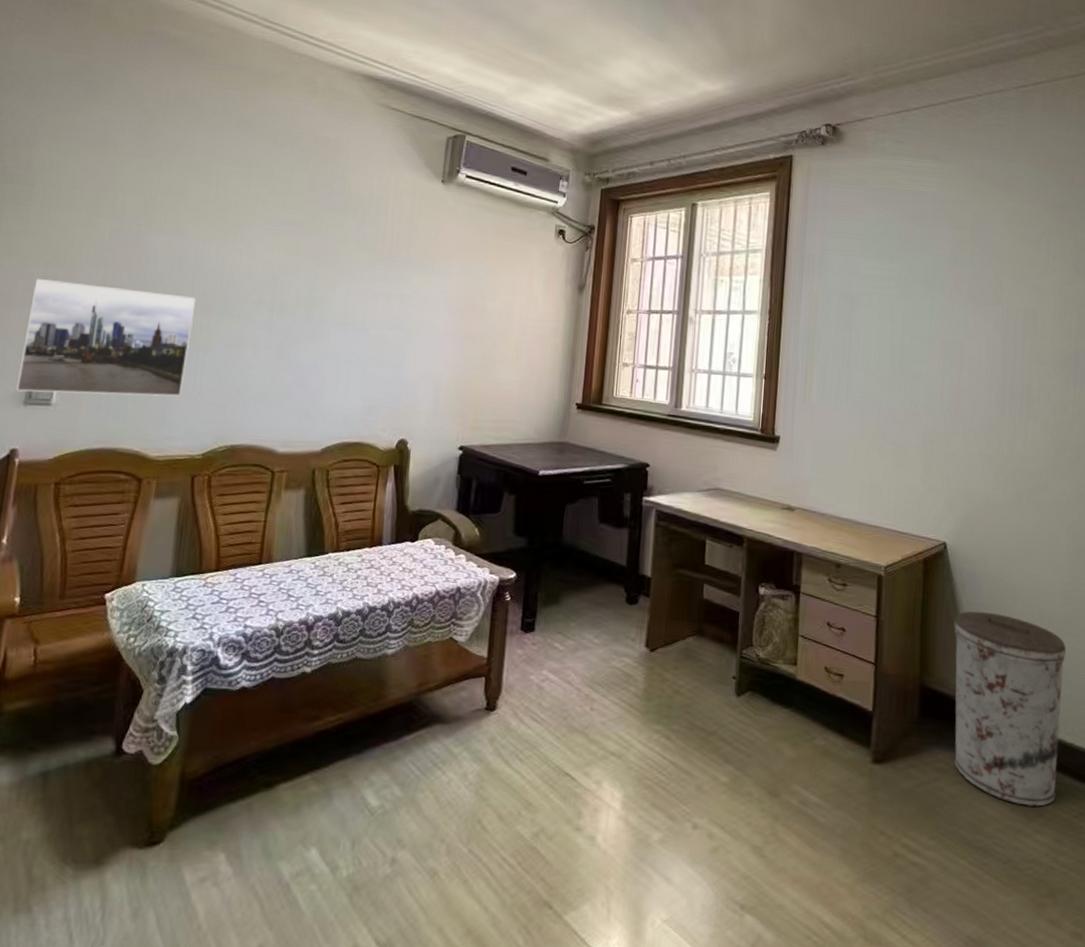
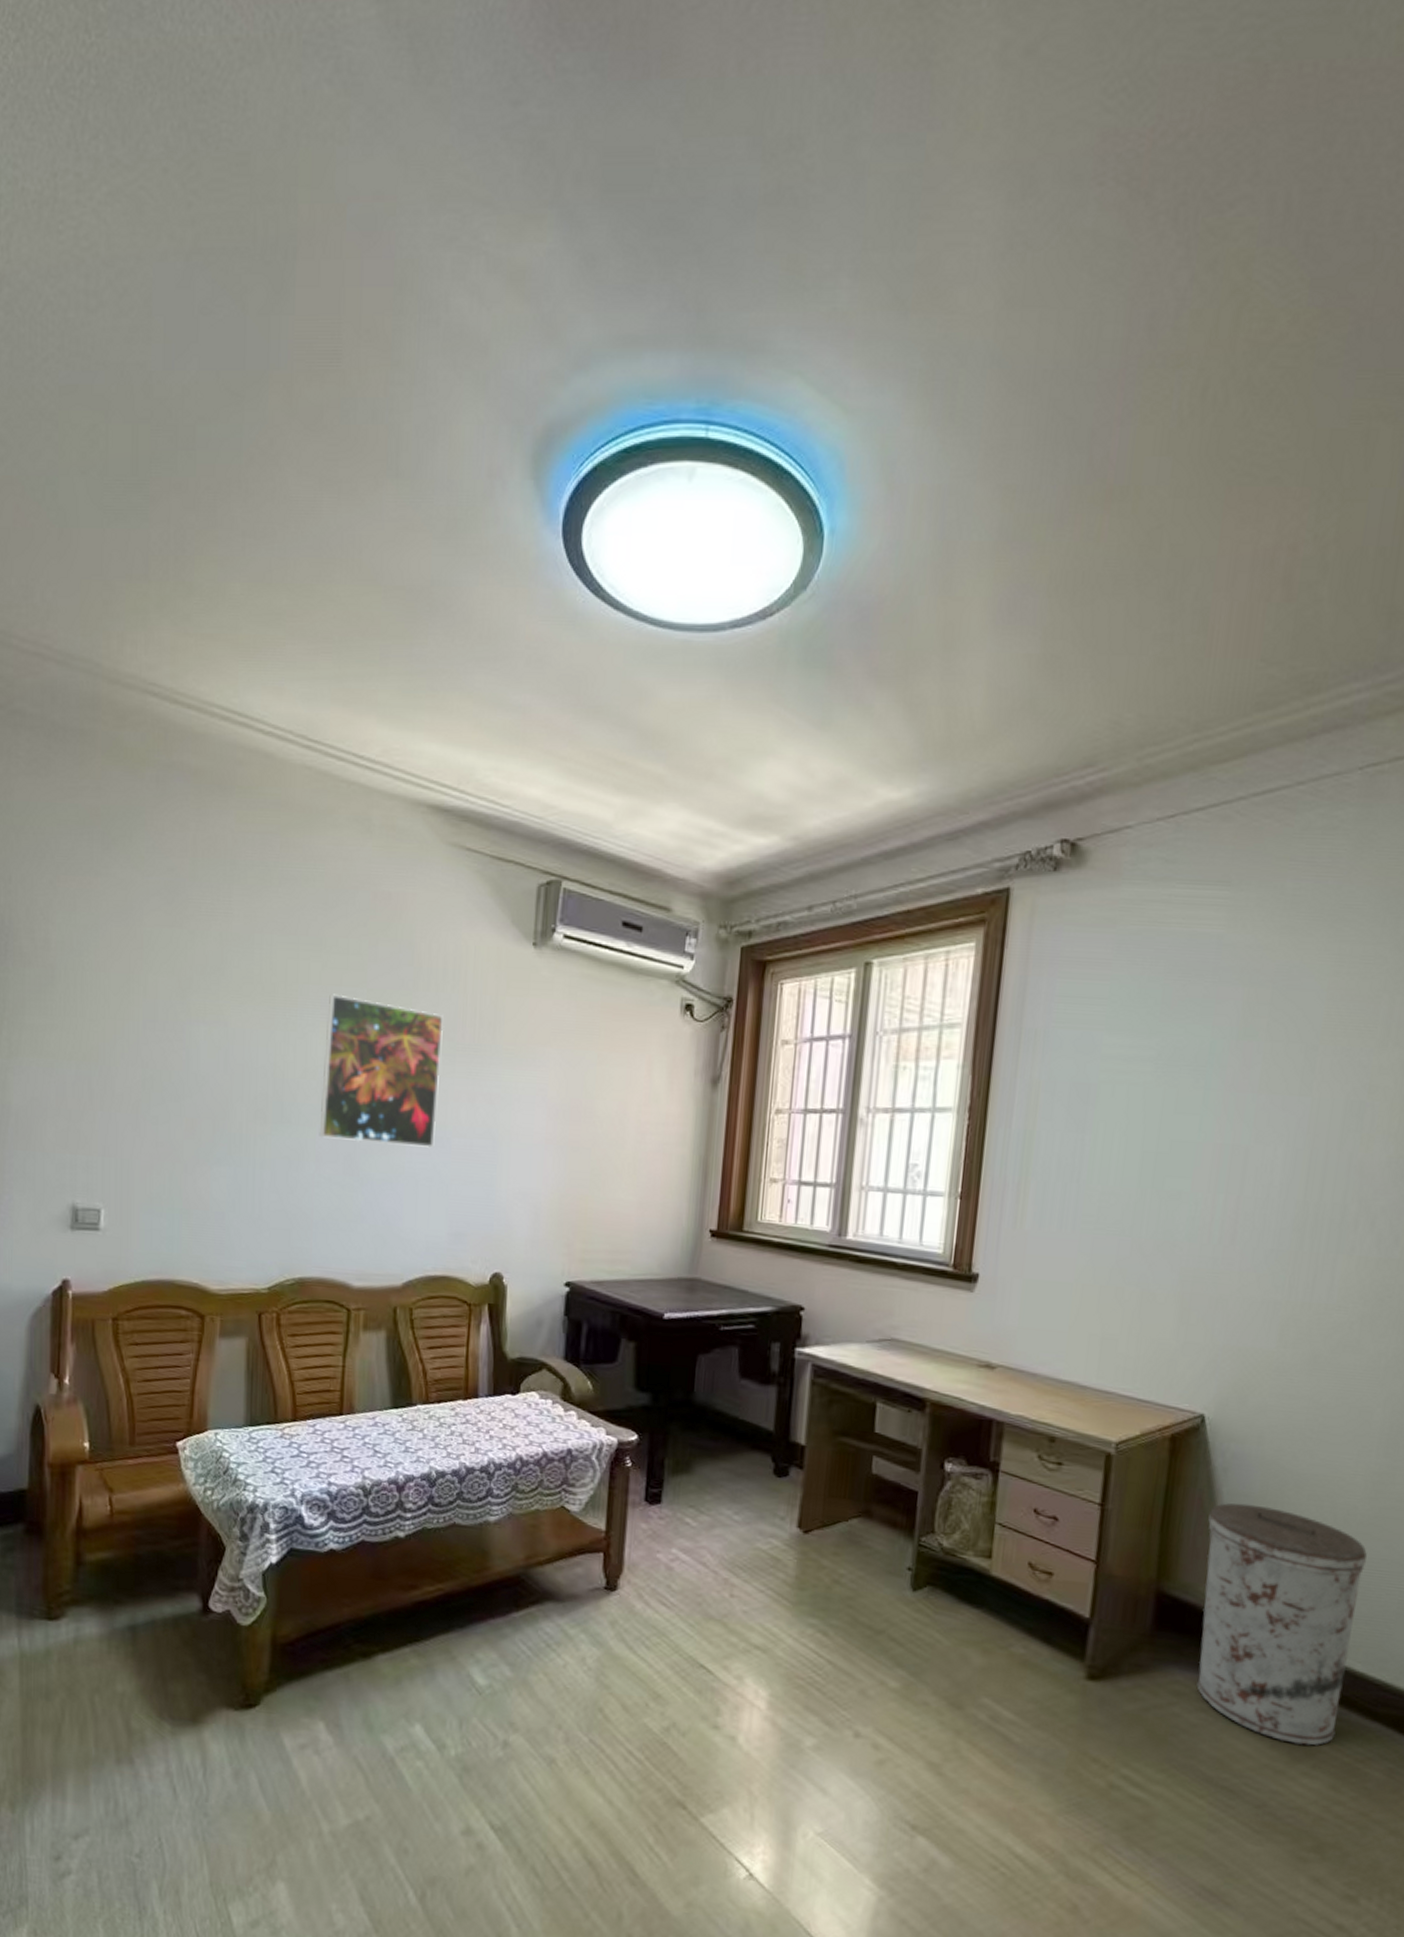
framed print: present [15,278,196,397] -> none [60,1080,248,1220]
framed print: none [257,213,368,338] -> present [319,994,444,1149]

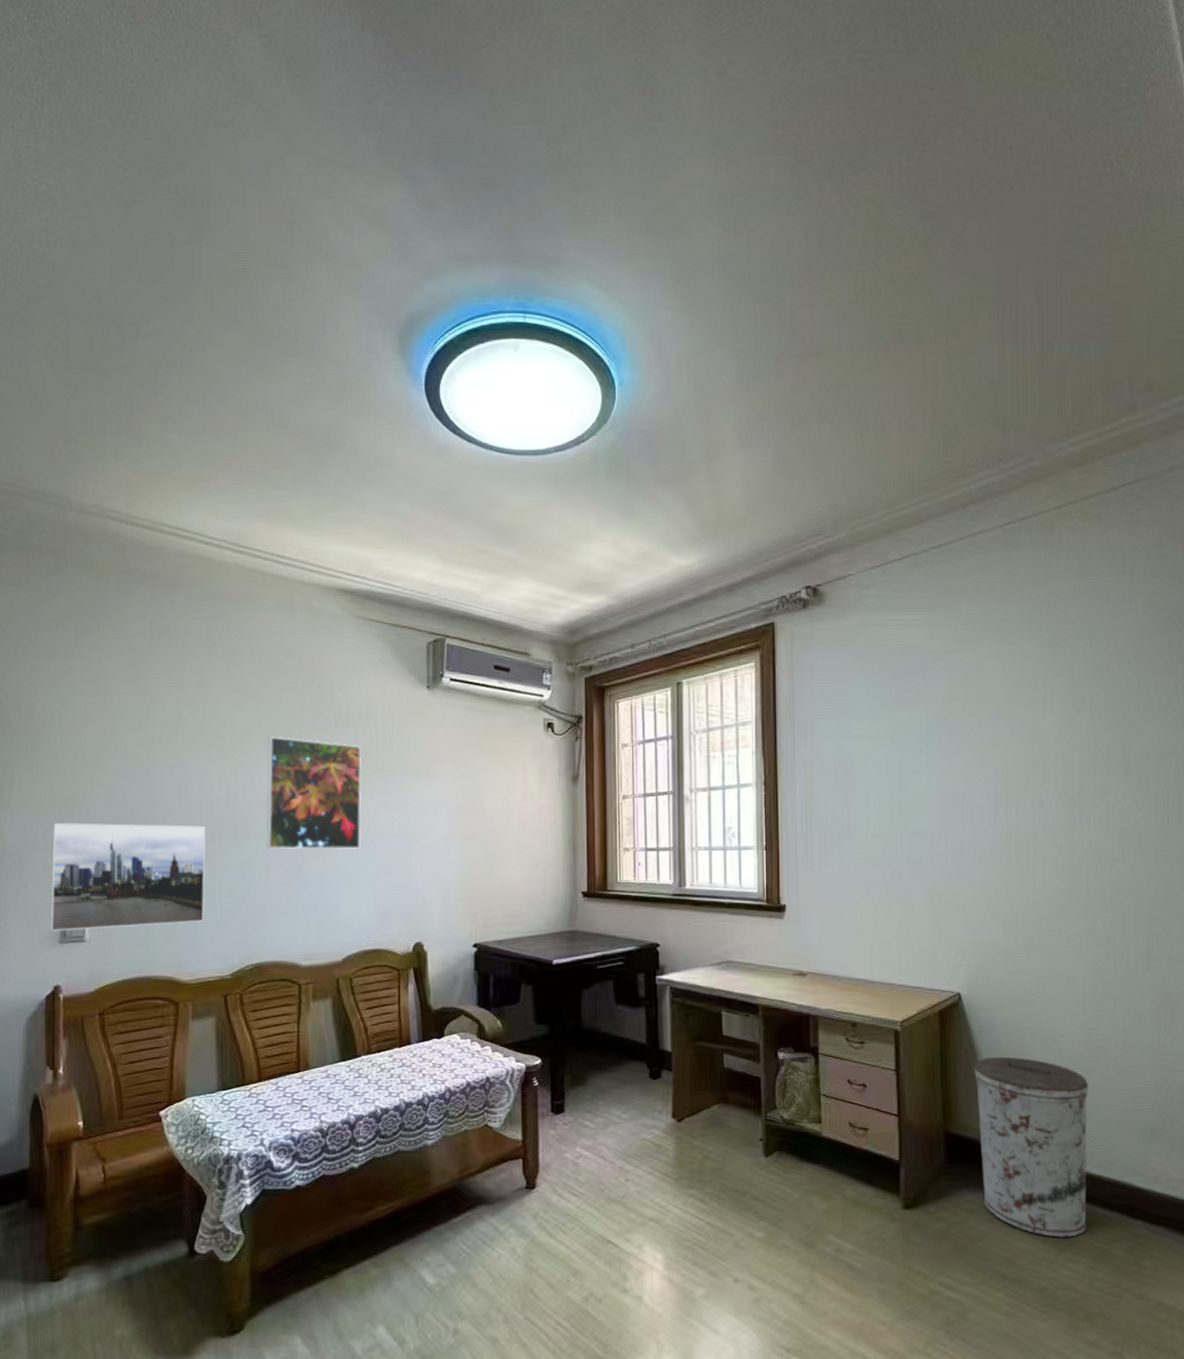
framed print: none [60,1080,248,1220] -> present [50,822,206,931]

